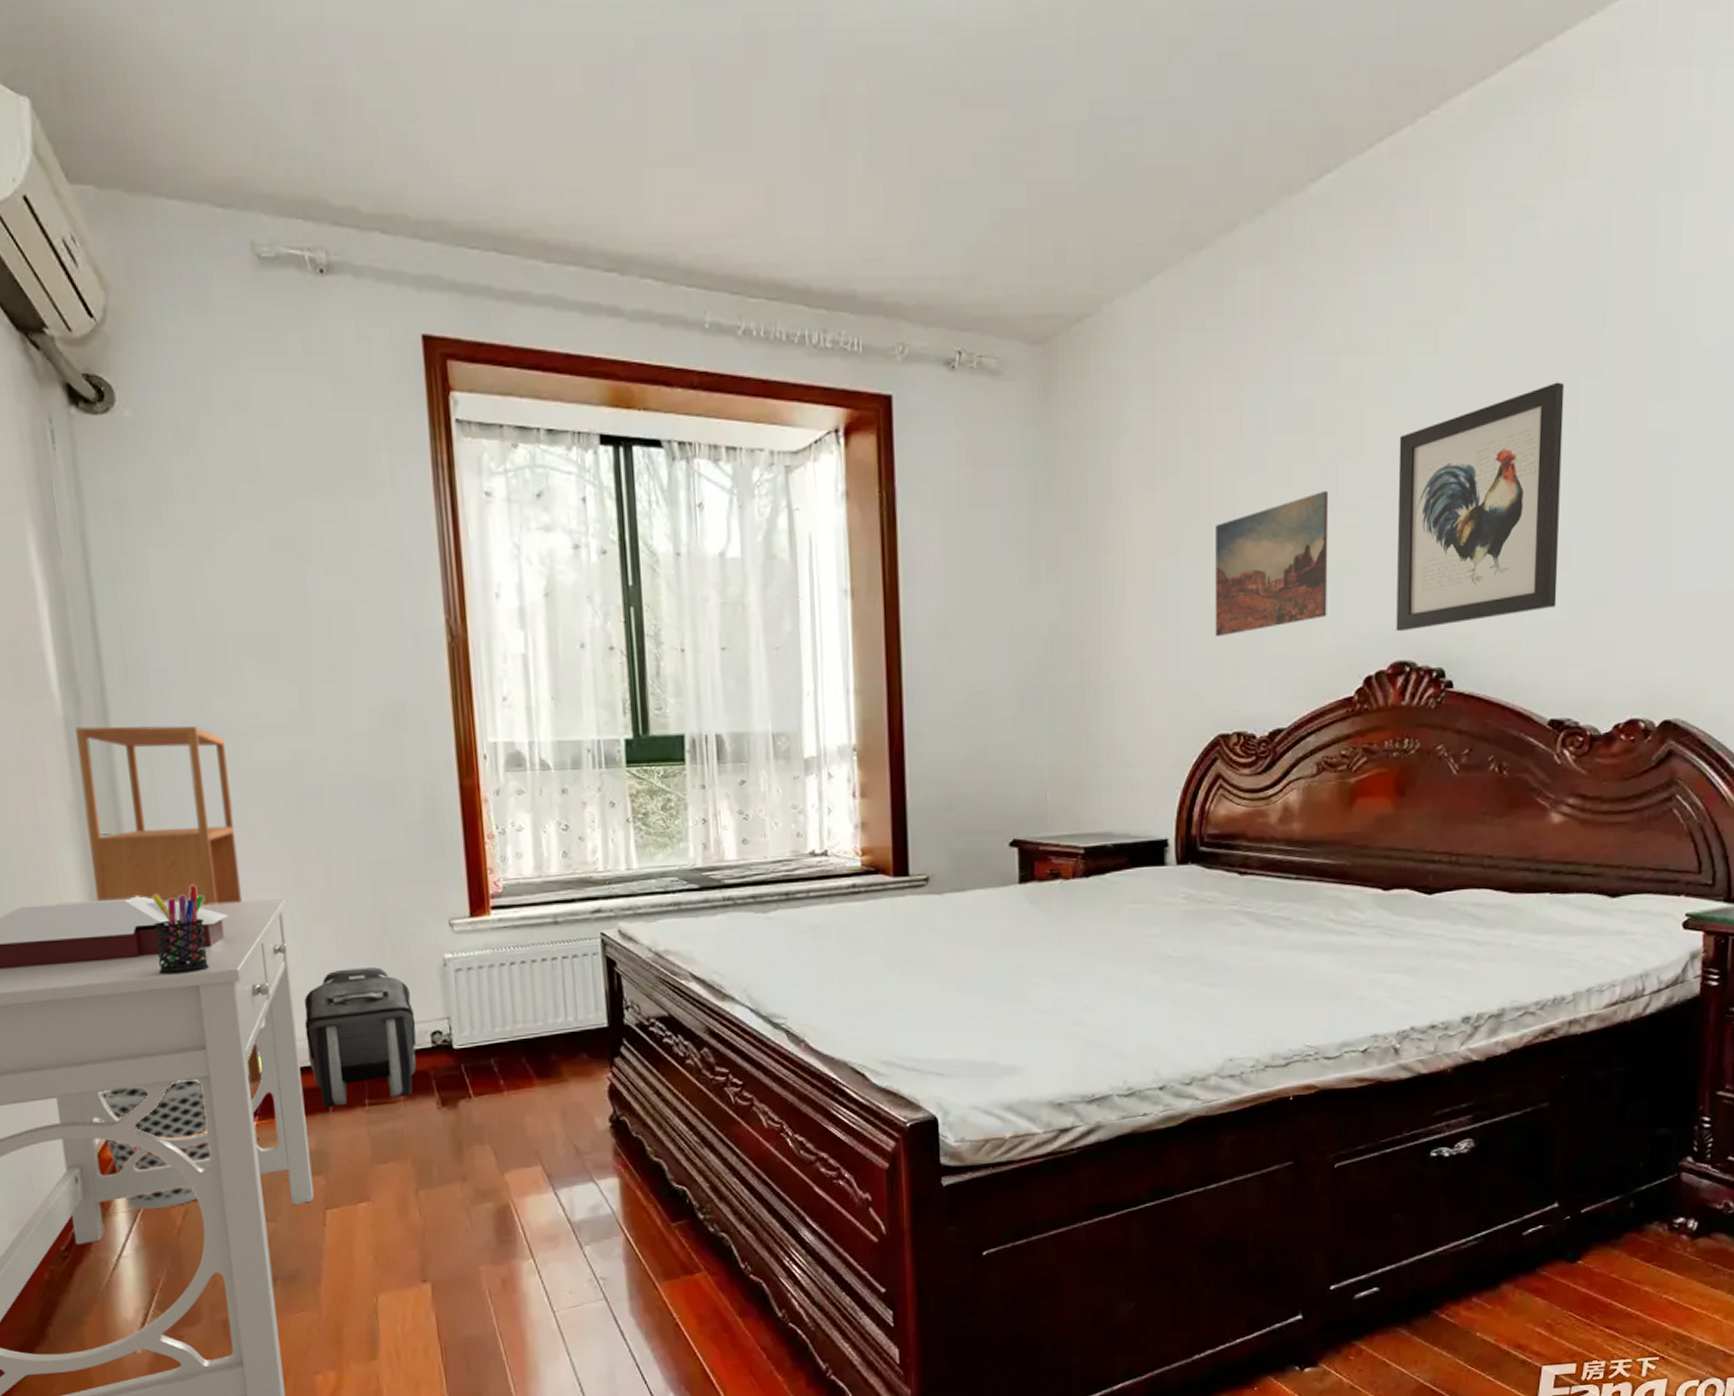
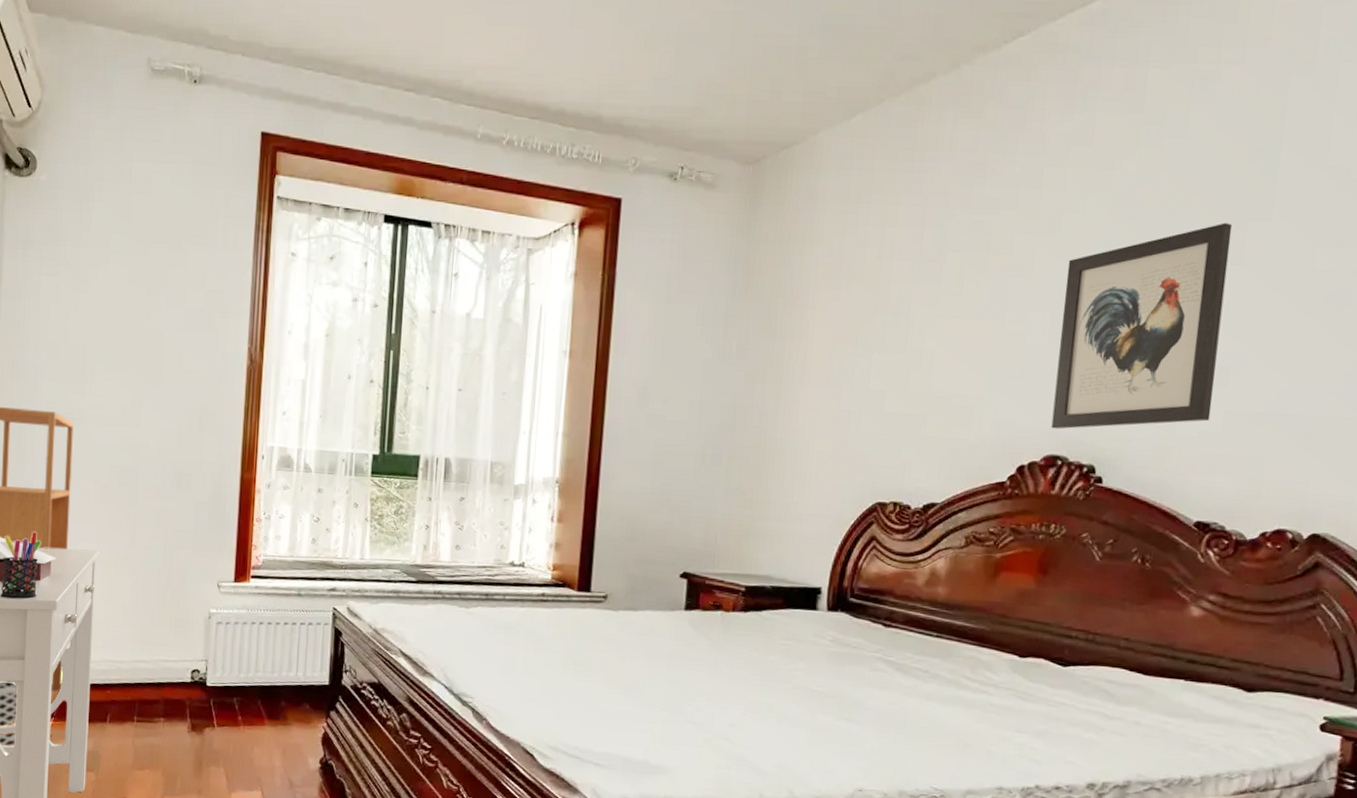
backpack: present [304,967,416,1107] -> none [97,611,182,719]
wall art: present [1215,490,1329,637] -> none [882,301,998,419]

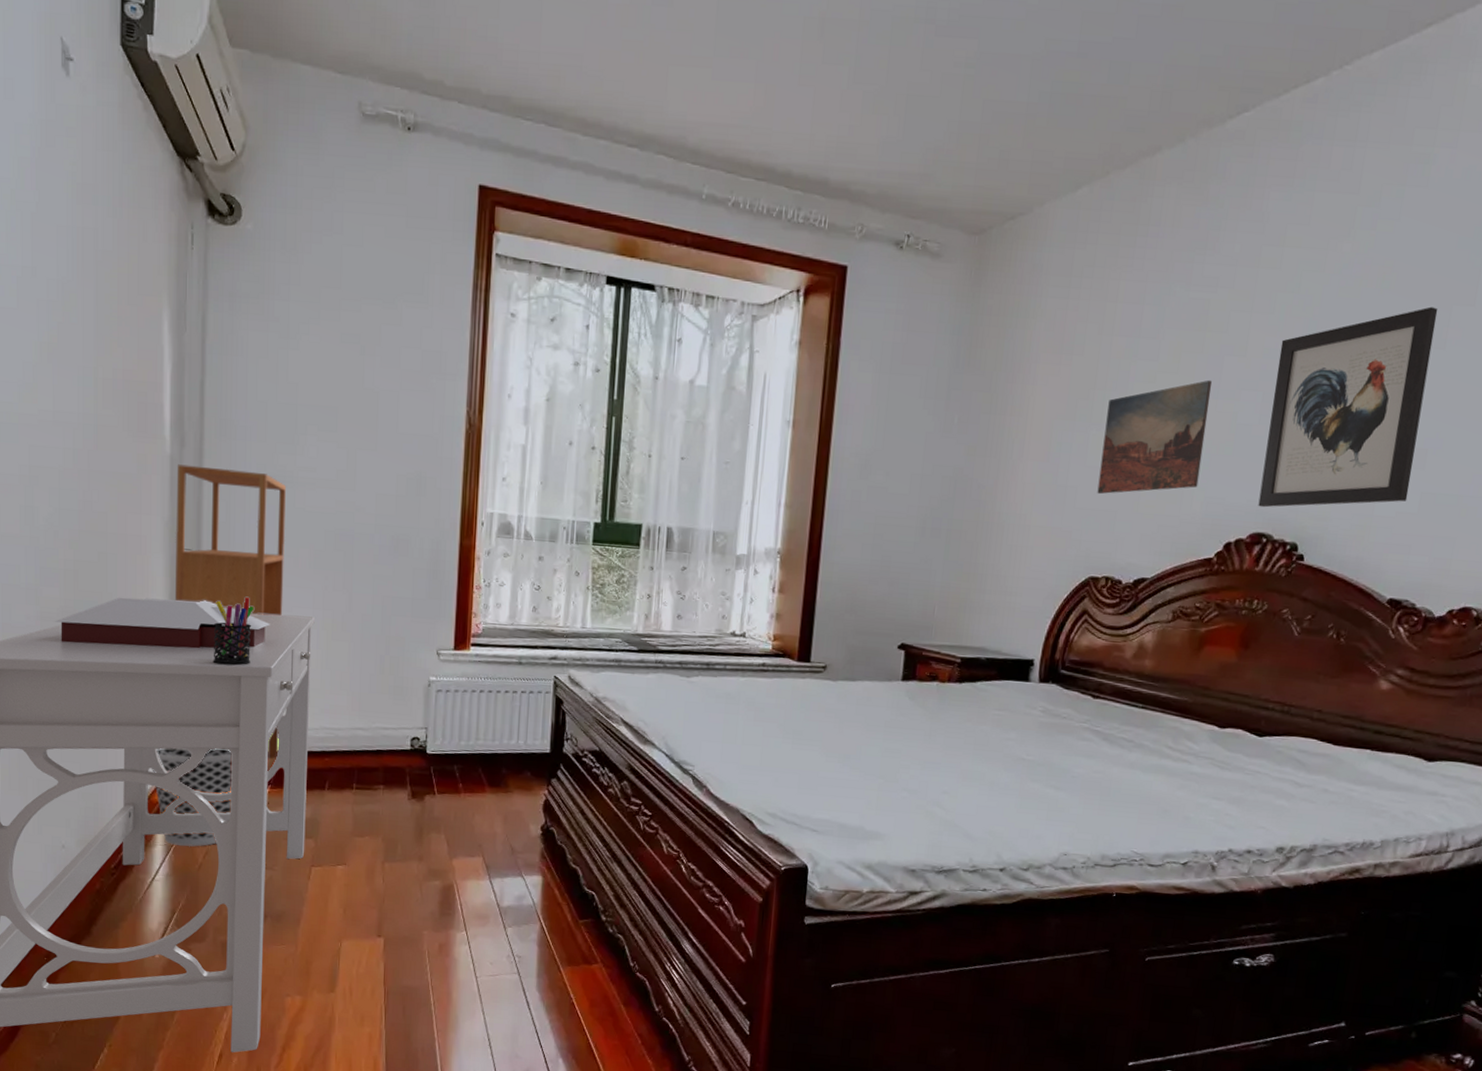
wall art: none [882,301,998,419] -> present [1097,379,1213,495]

